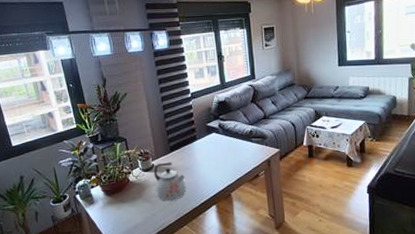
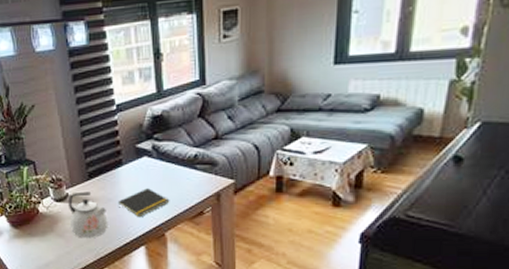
notepad: none [193,158,234,182] -> present [117,188,170,218]

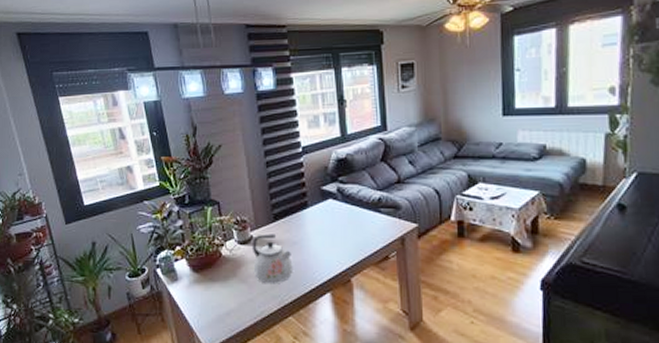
notepad: present [117,188,170,218] -> none [303,231,355,262]

